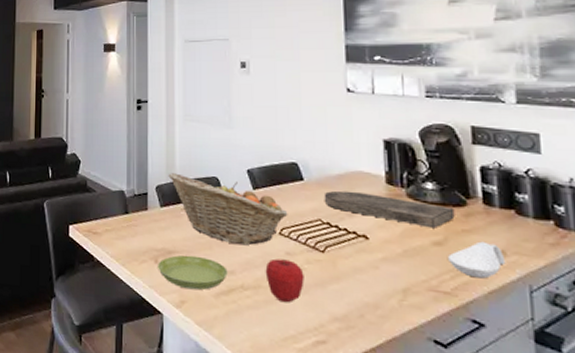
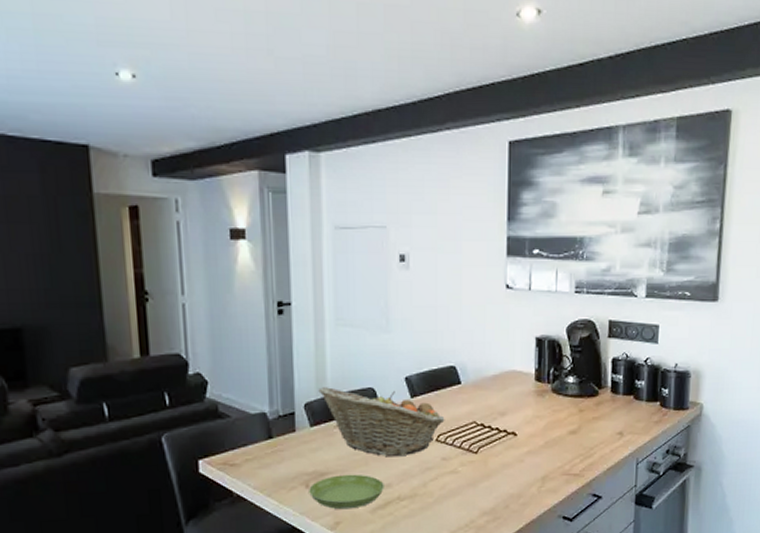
apple: present [265,258,304,303] -> none [421,465,458,507]
cutting board: present [324,190,455,228] -> none [479,390,589,419]
spoon rest: present [447,241,506,279] -> none [579,426,622,458]

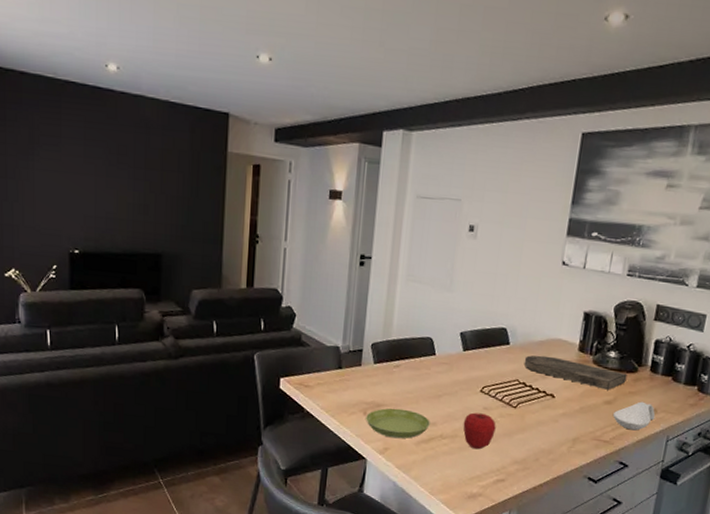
fruit basket: present [318,387,445,456] -> none [385,331,491,400]
apple: none [421,465,458,507] -> present [463,412,496,450]
cutting board: none [479,390,589,419] -> present [524,355,628,390]
spoon rest: none [579,426,622,458] -> present [612,401,656,431]

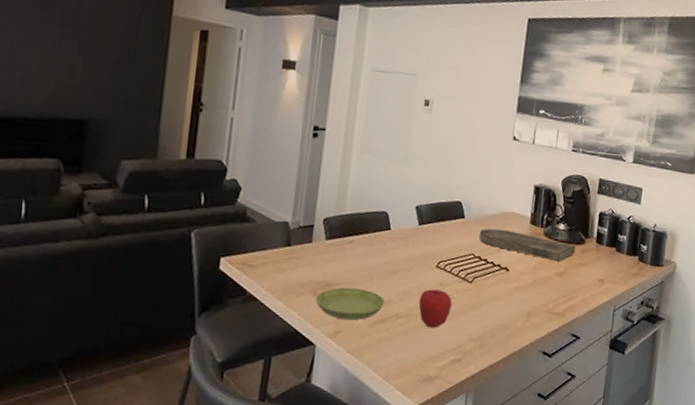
spoon rest: present [612,401,656,431] -> none [563,272,603,302]

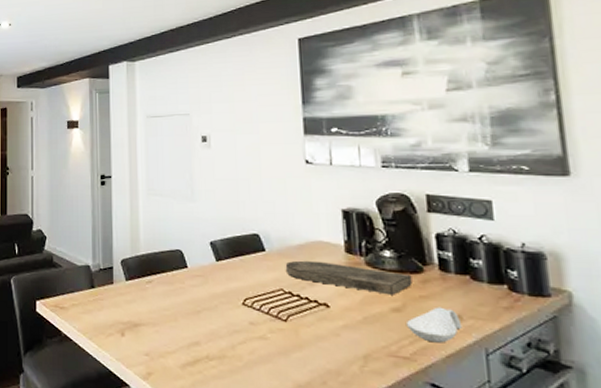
saucer: present [315,287,385,321] -> none [124,327,193,362]
apple: present [418,289,452,328] -> none [229,328,268,372]
spoon rest: none [563,272,603,302] -> present [405,307,463,343]

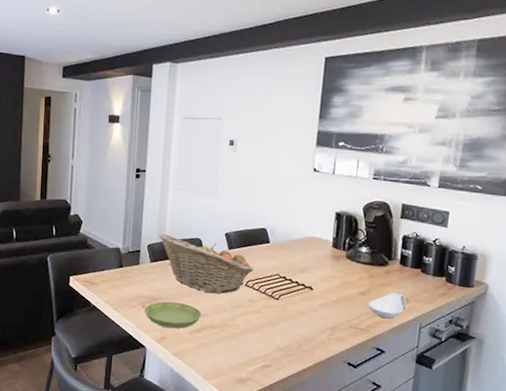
saucer: none [124,327,193,362] -> present [144,301,201,329]
fruit basket: none [133,247,251,316] -> present [159,234,254,294]
cutting board: present [285,260,413,295] -> none [283,251,379,282]

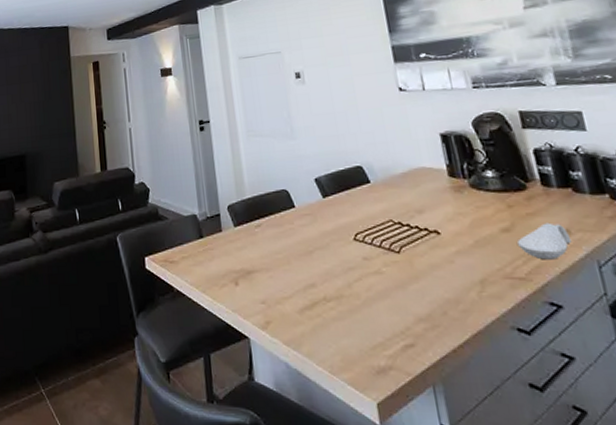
saucer: present [144,301,201,329] -> none [238,272,309,309]
fruit basket: present [159,234,254,294] -> none [238,190,360,255]

